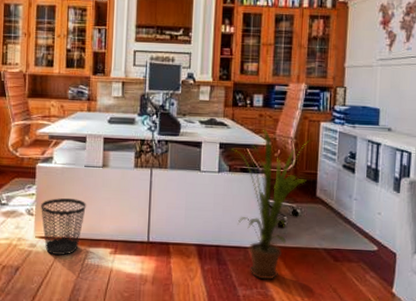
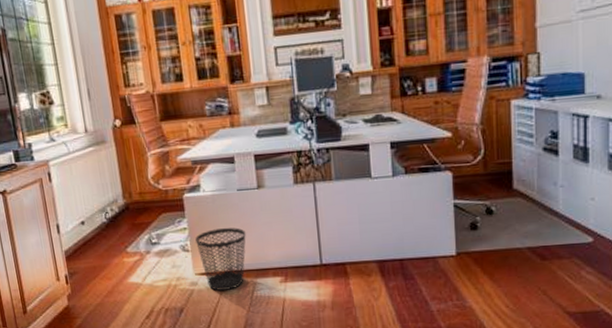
house plant: present [231,128,310,280] -> none [405,117,500,290]

